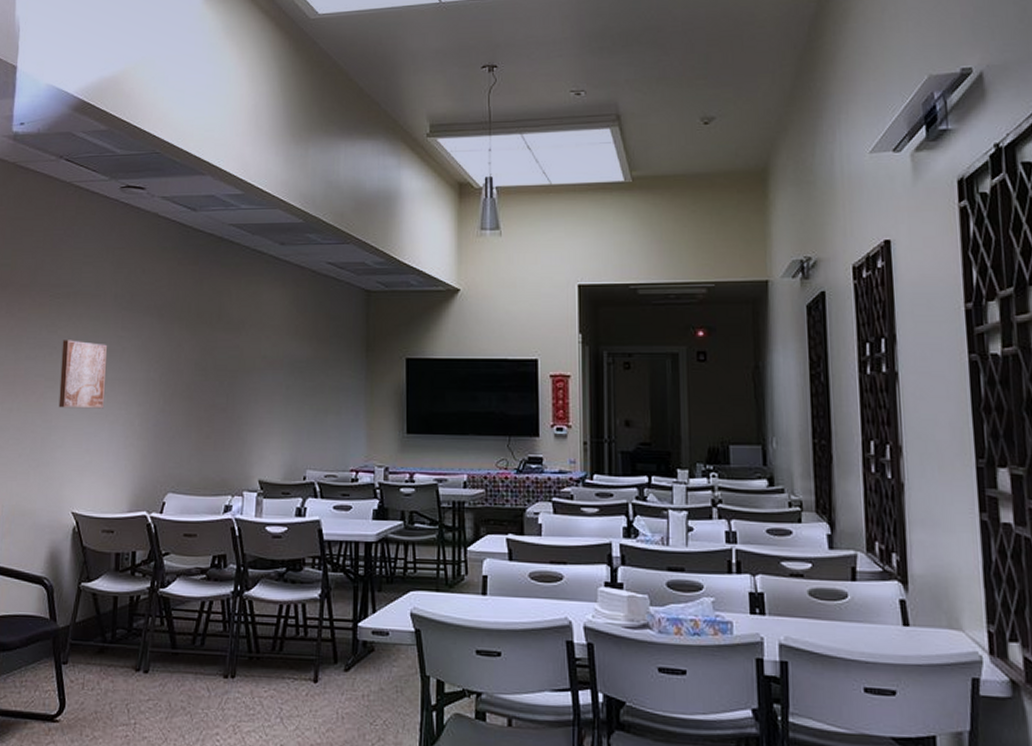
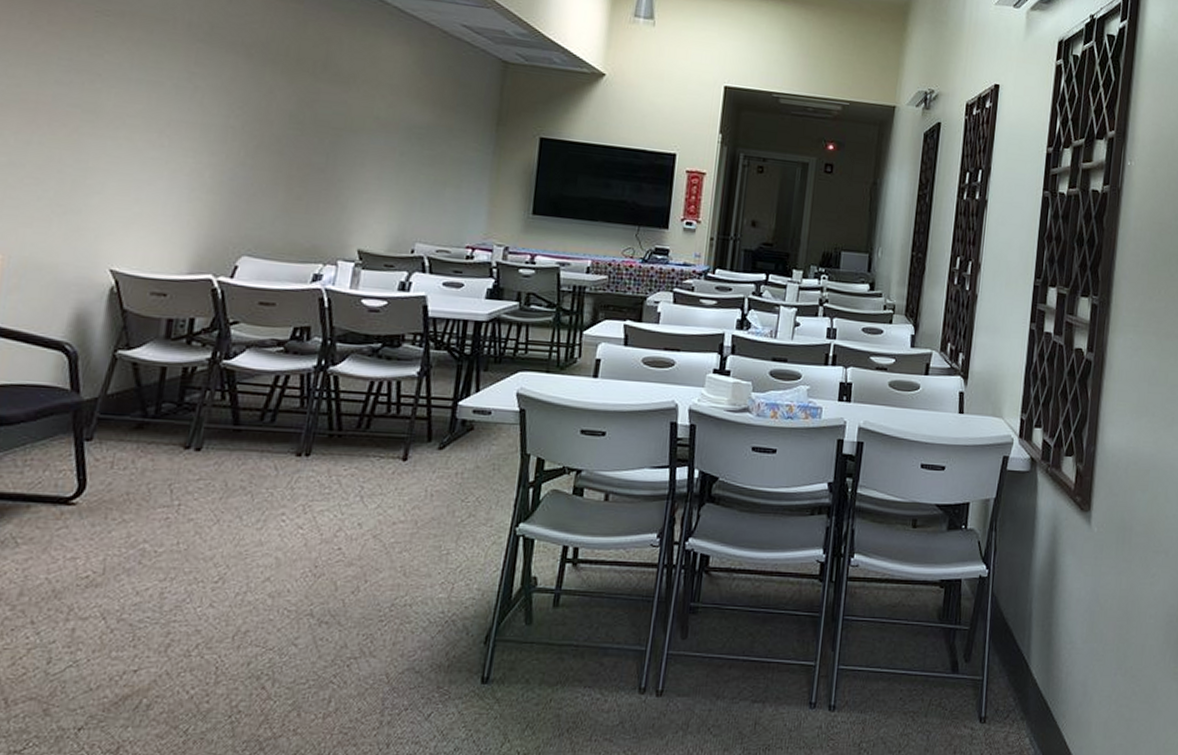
wall art: present [58,340,107,409] -> none [99,66,173,154]

